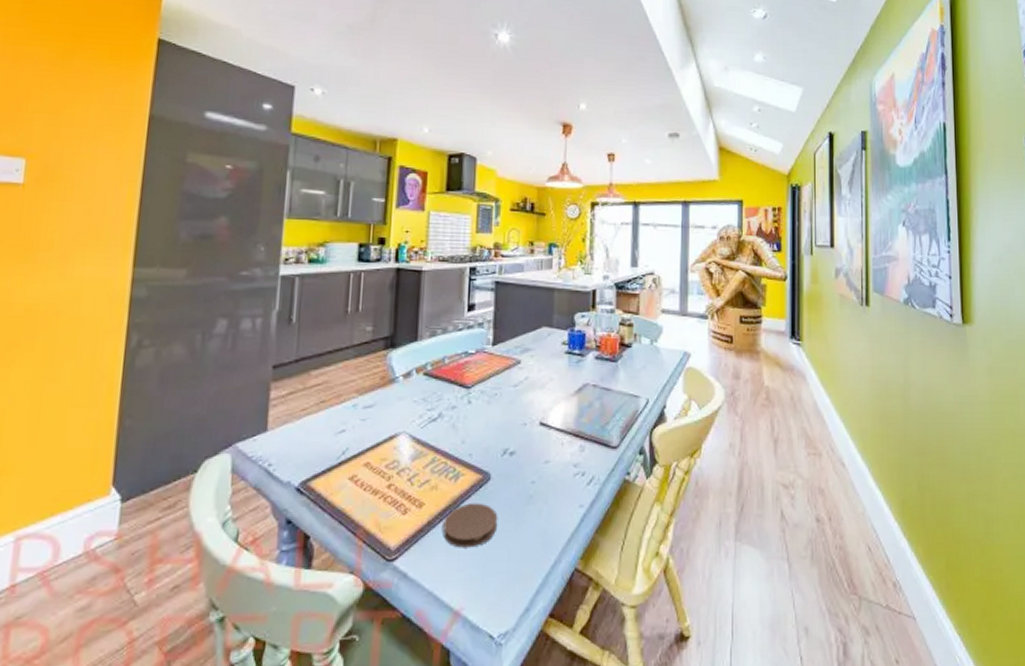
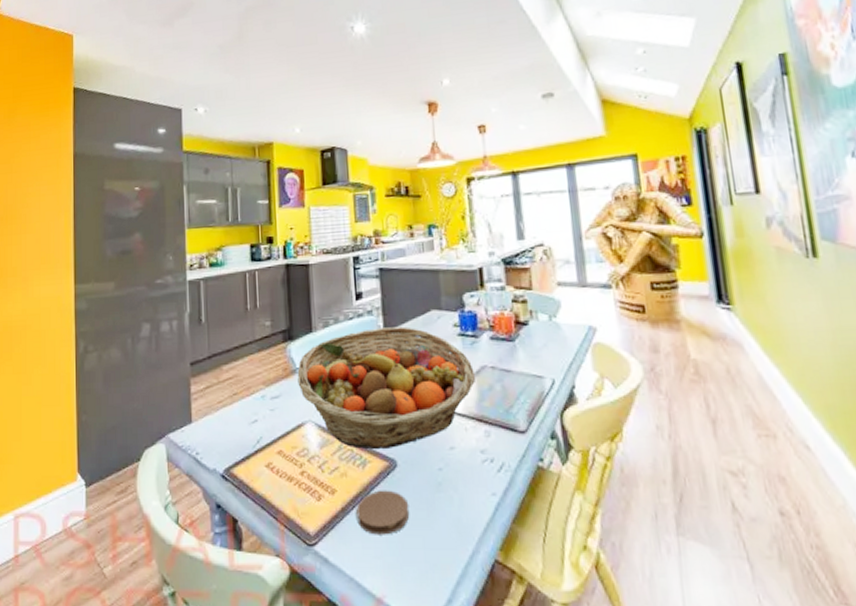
fruit basket: none [395,341,577,463] -> present [297,326,475,450]

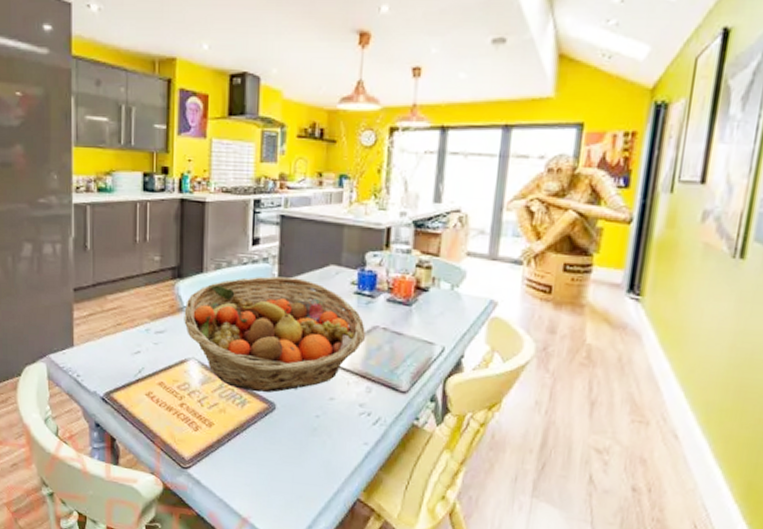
coaster: present [356,490,410,535] -> none [231,428,283,467]

